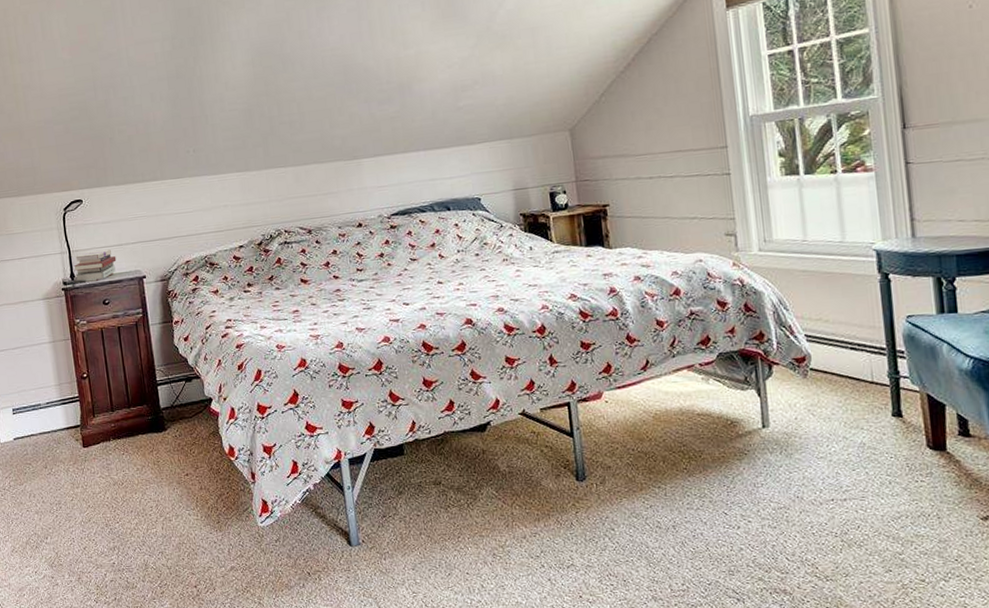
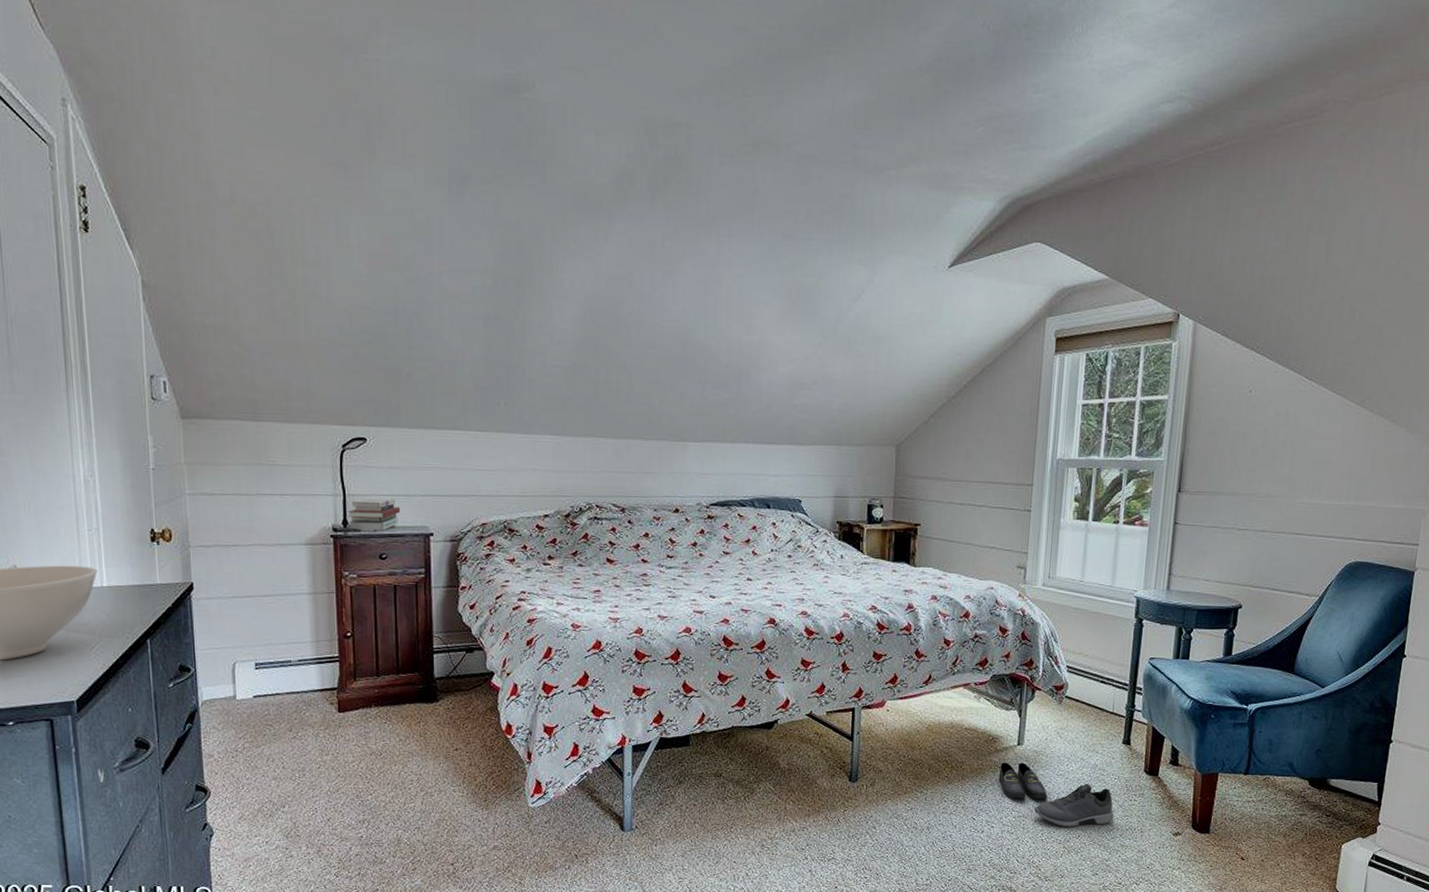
slipper: none [746,446,811,487] -> present [998,762,1048,799]
athletic shoe: none [797,465,899,518] -> present [1035,784,1114,828]

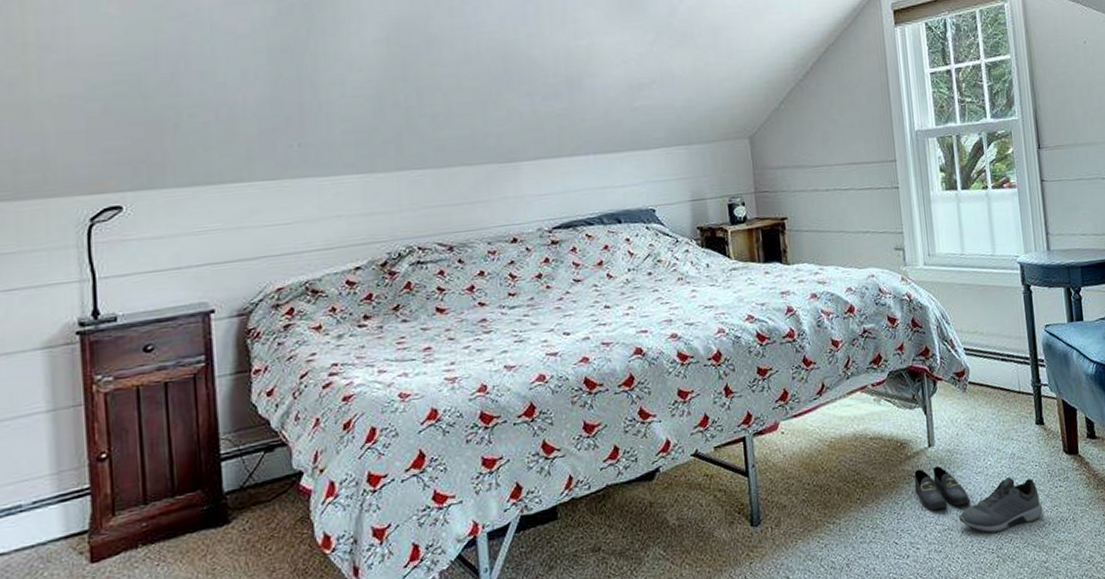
books: present [347,497,401,533] -> none [98,273,170,323]

